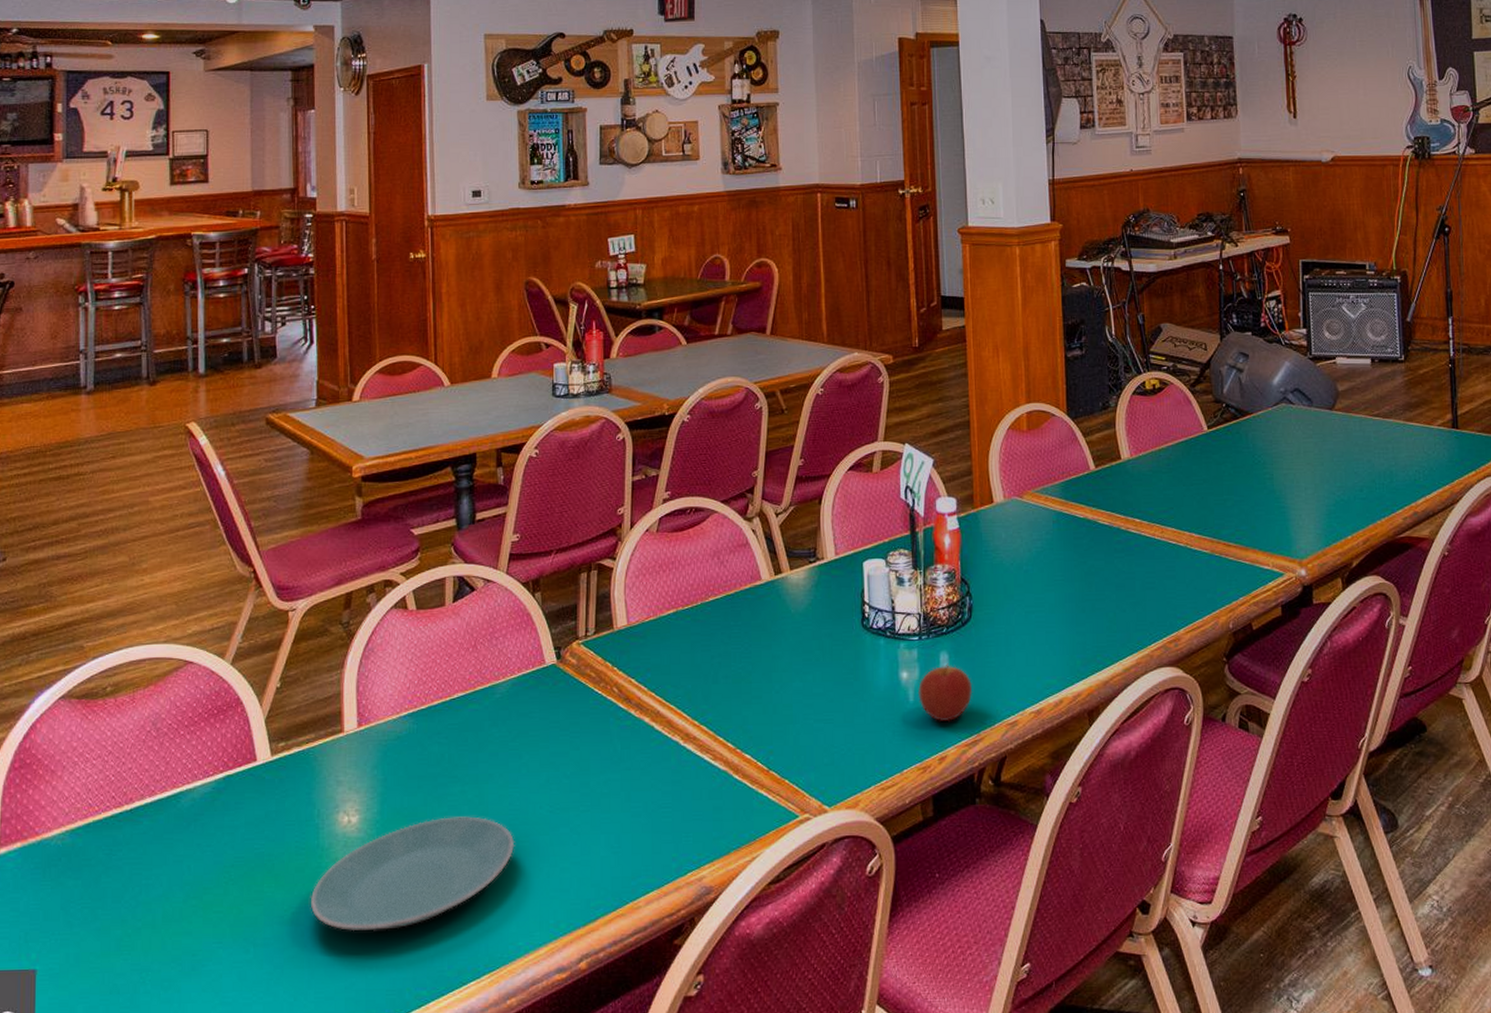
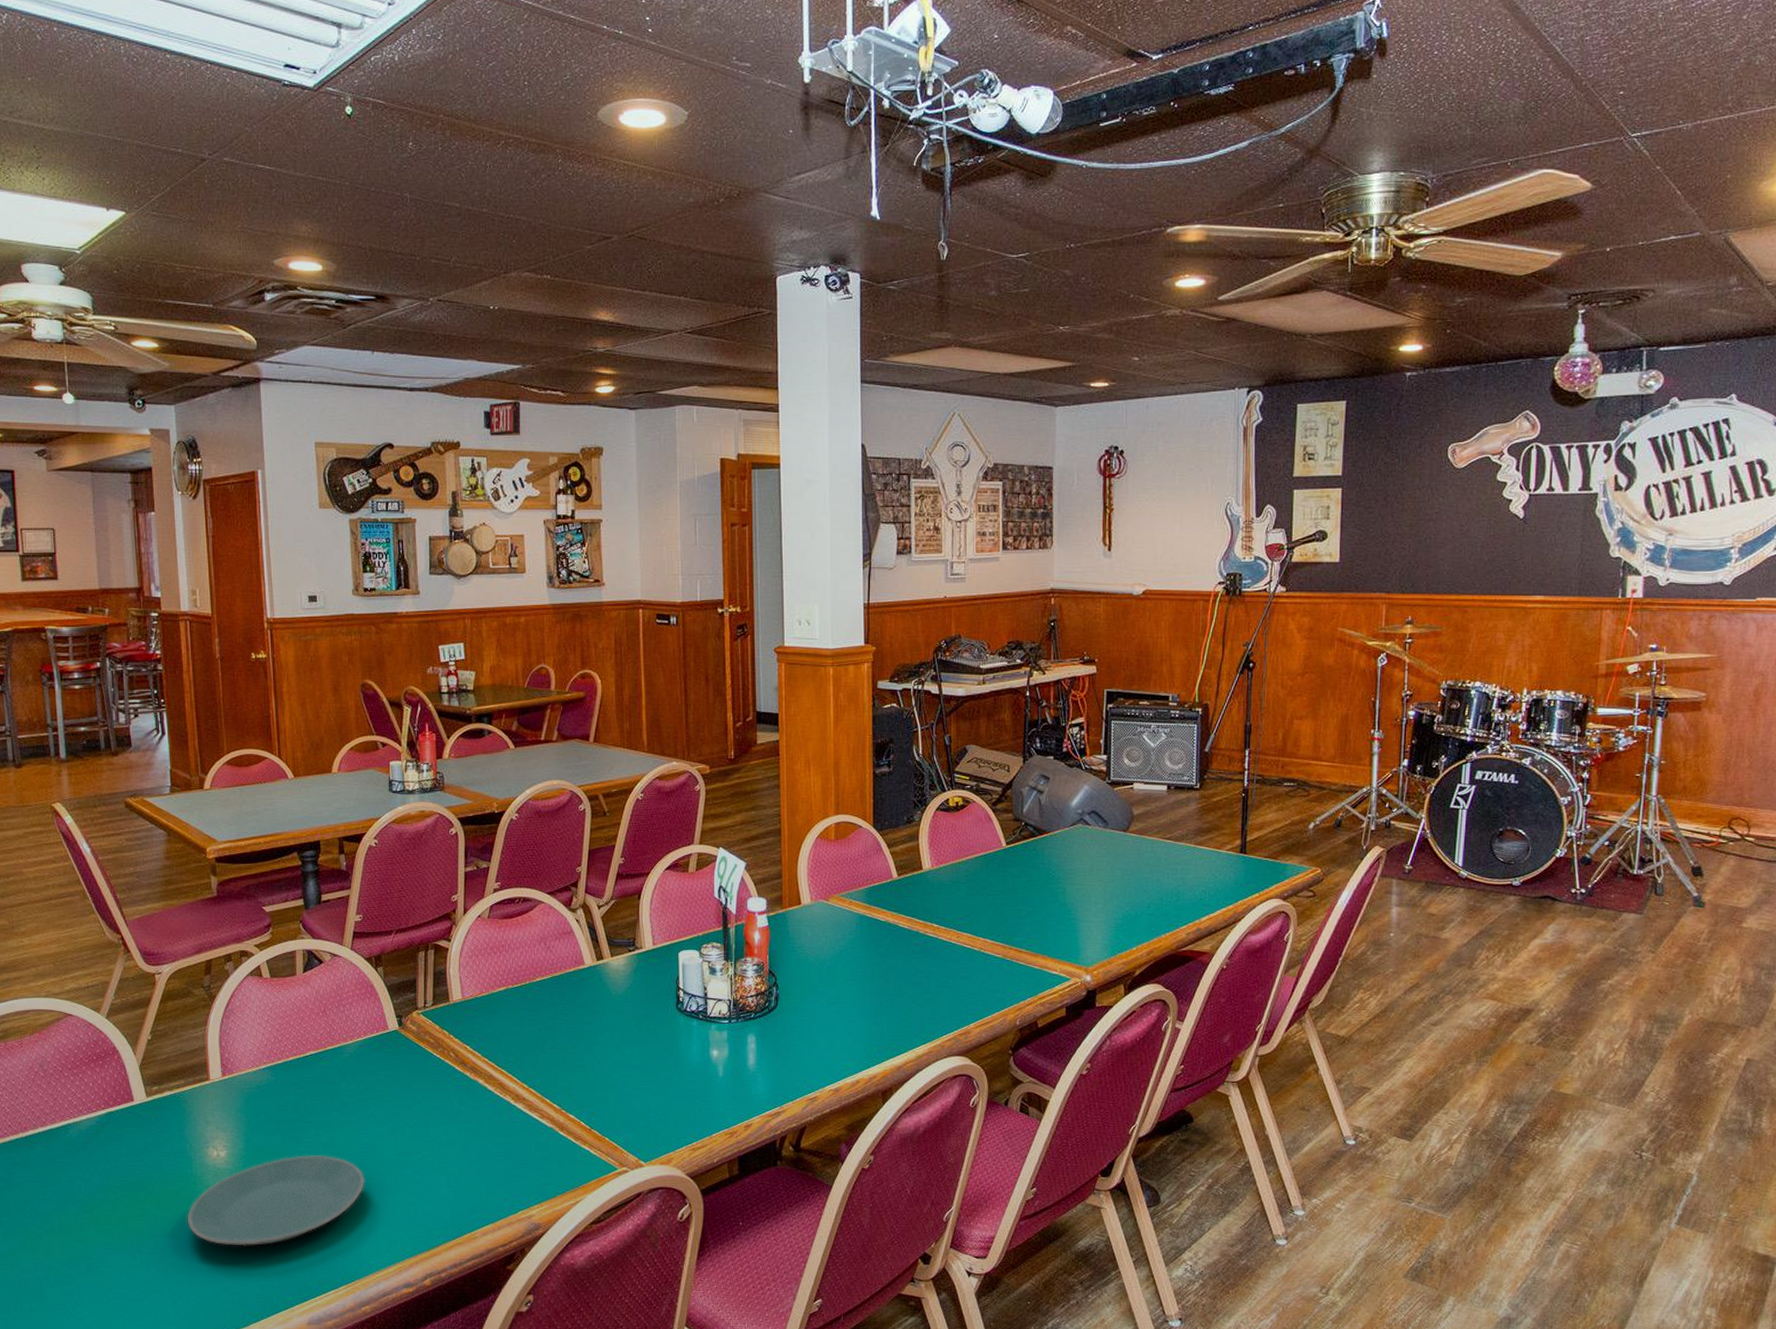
apple: present [918,663,973,722] -> none [727,1045,777,1095]

